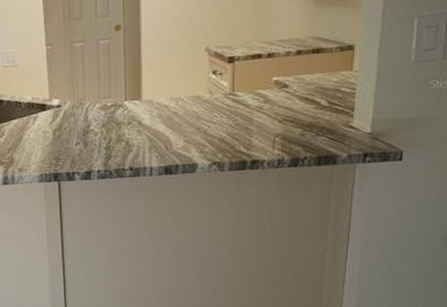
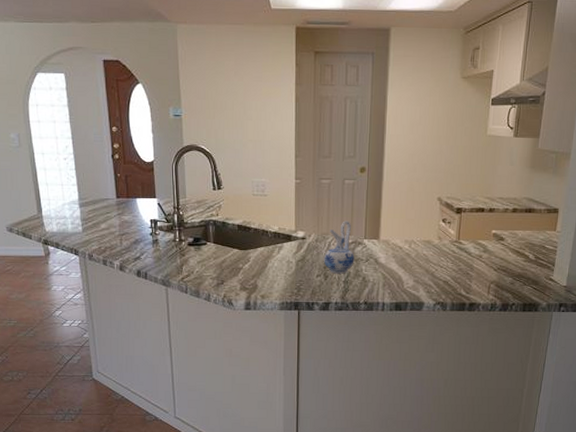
ceramic pitcher: none [82,83,115,140] -> present [324,221,354,274]

